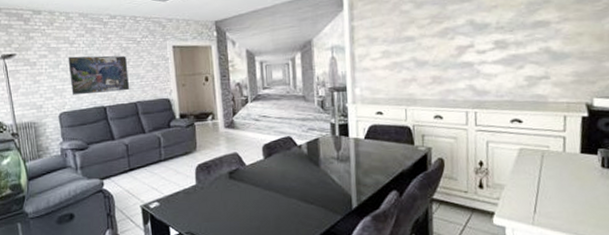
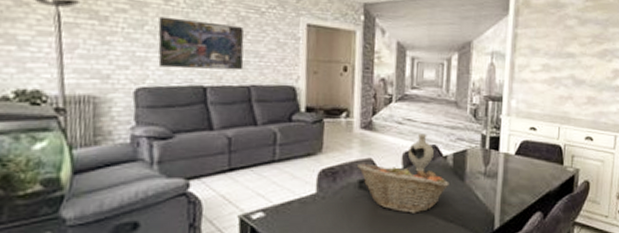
fruit basket: none [226,155,306,198] -> present [357,163,449,213]
decorative vase: none [266,127,289,161] -> present [407,134,434,172]

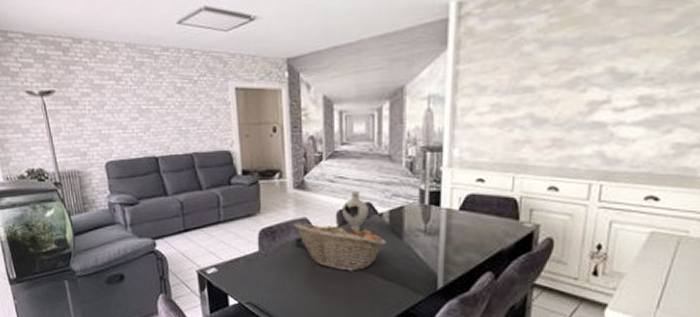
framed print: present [158,16,244,71] -> none [114,96,185,142]

